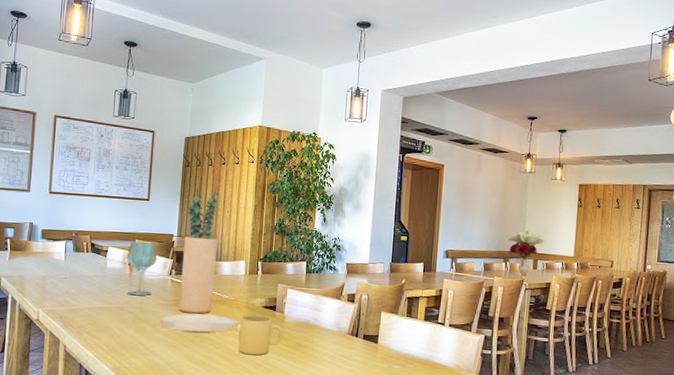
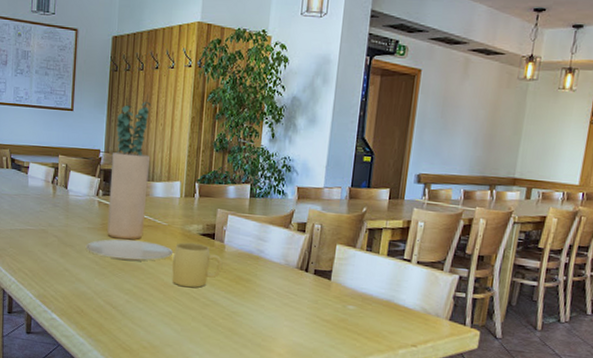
wine glass: present [126,242,157,296] -> none [49,158,83,218]
flower bouquet: present [508,230,545,277] -> none [495,152,544,208]

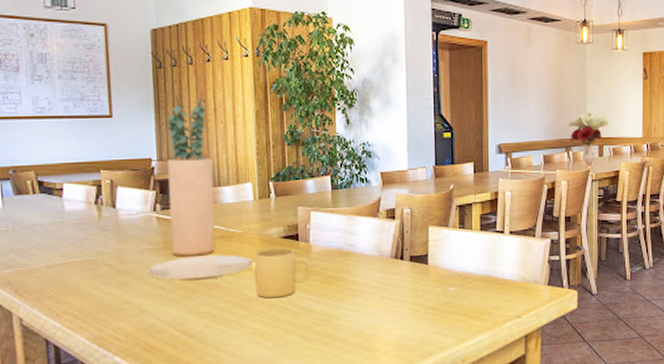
flower bouquet: none [495,152,544,208] -> present [568,112,610,166]

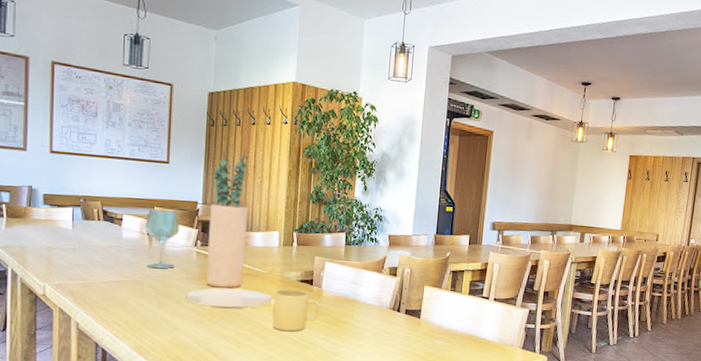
wine glass: none [91,173,134,243] -> present [145,209,180,269]
flower bouquet: present [568,112,610,166] -> none [556,202,593,250]

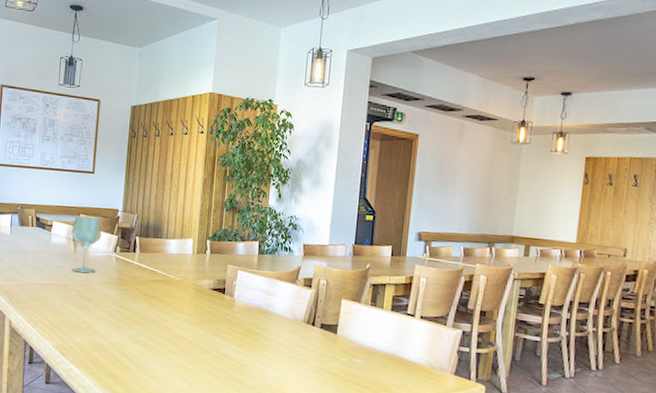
plate: present [184,288,273,309] -> none [103,293,186,315]
vase: present [206,148,249,289] -> none [123,158,167,294]
mug: present [272,288,321,332] -> none [184,296,233,341]

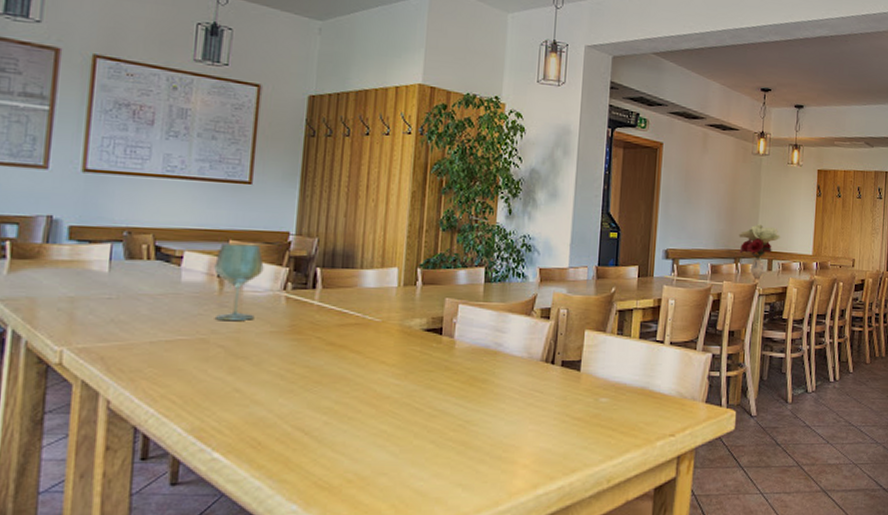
flower bouquet: none [493,211,540,265] -> present [738,224,781,280]

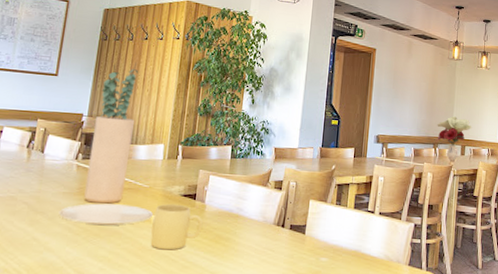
wine glass: present [214,243,264,322] -> none [22,121,62,183]
plate: none [266,343,390,371] -> present [58,203,154,226]
vase: none [298,164,360,344] -> present [84,62,139,204]
mug: none [387,340,453,397] -> present [150,203,203,250]

